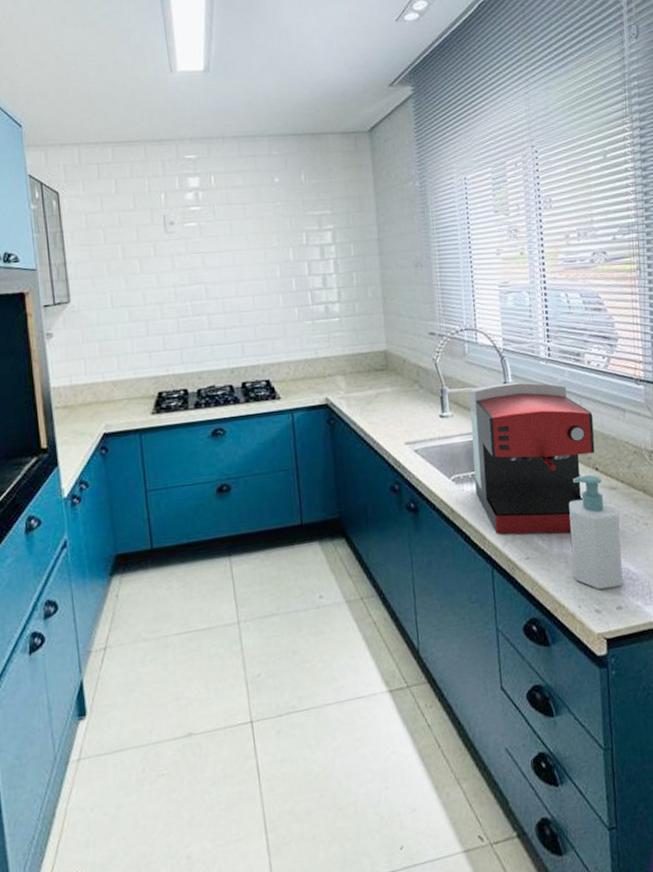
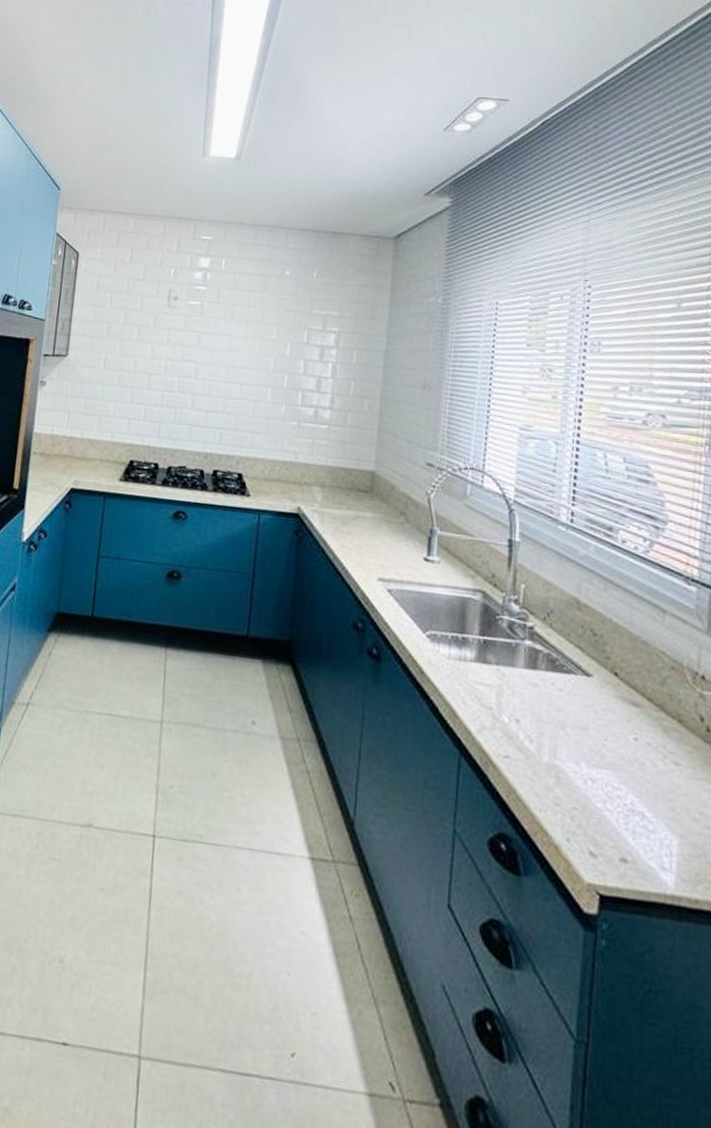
coffee maker: present [469,382,595,535] -> none [453,537,620,743]
soap bottle: present [568,475,623,590] -> none [565,676,639,834]

